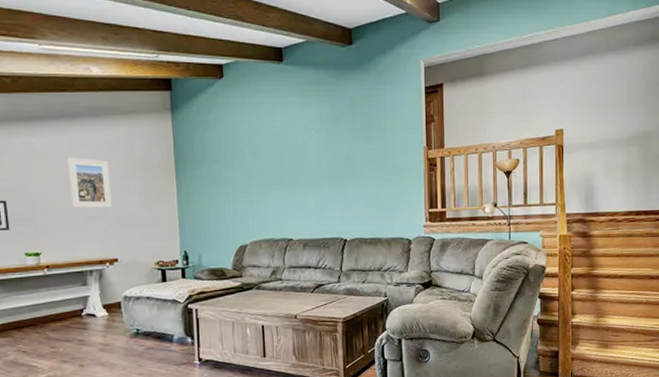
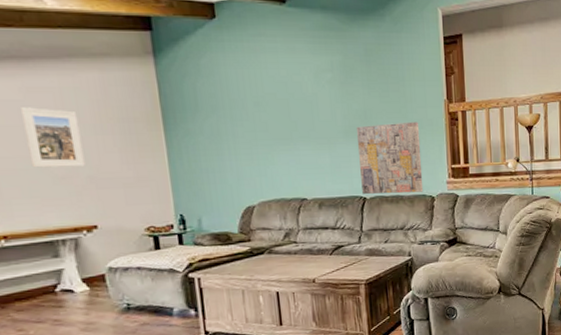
wall art: none [340,167,401,237] -> present [356,121,424,195]

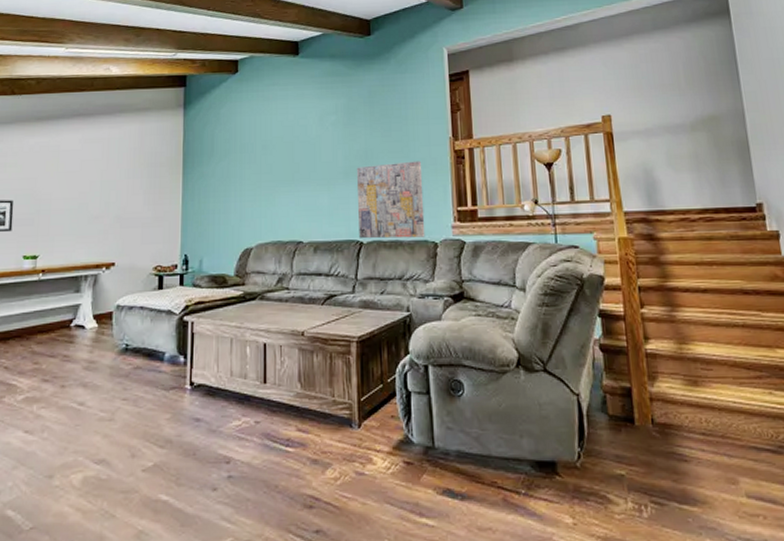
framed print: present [21,107,85,168] -> none [75,155,117,208]

